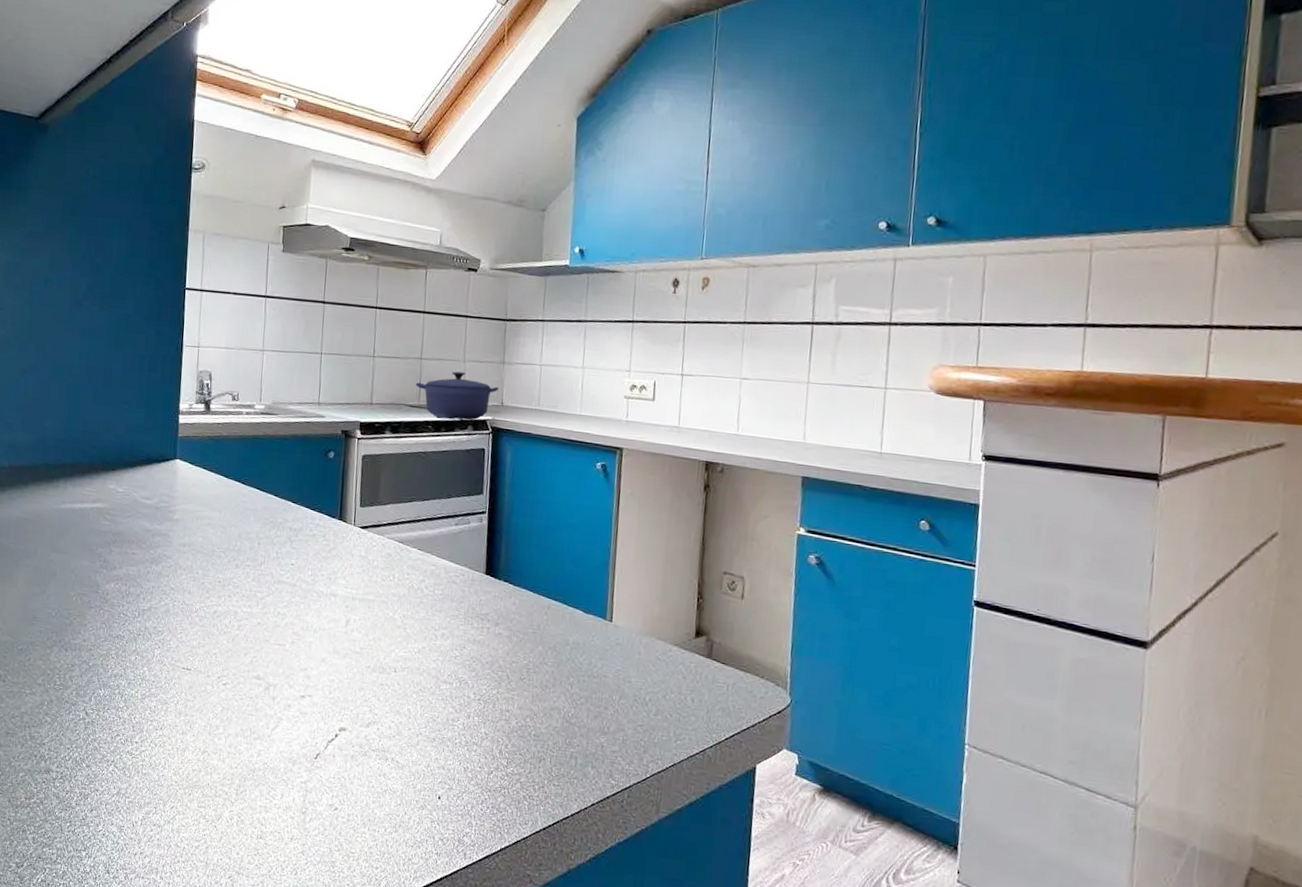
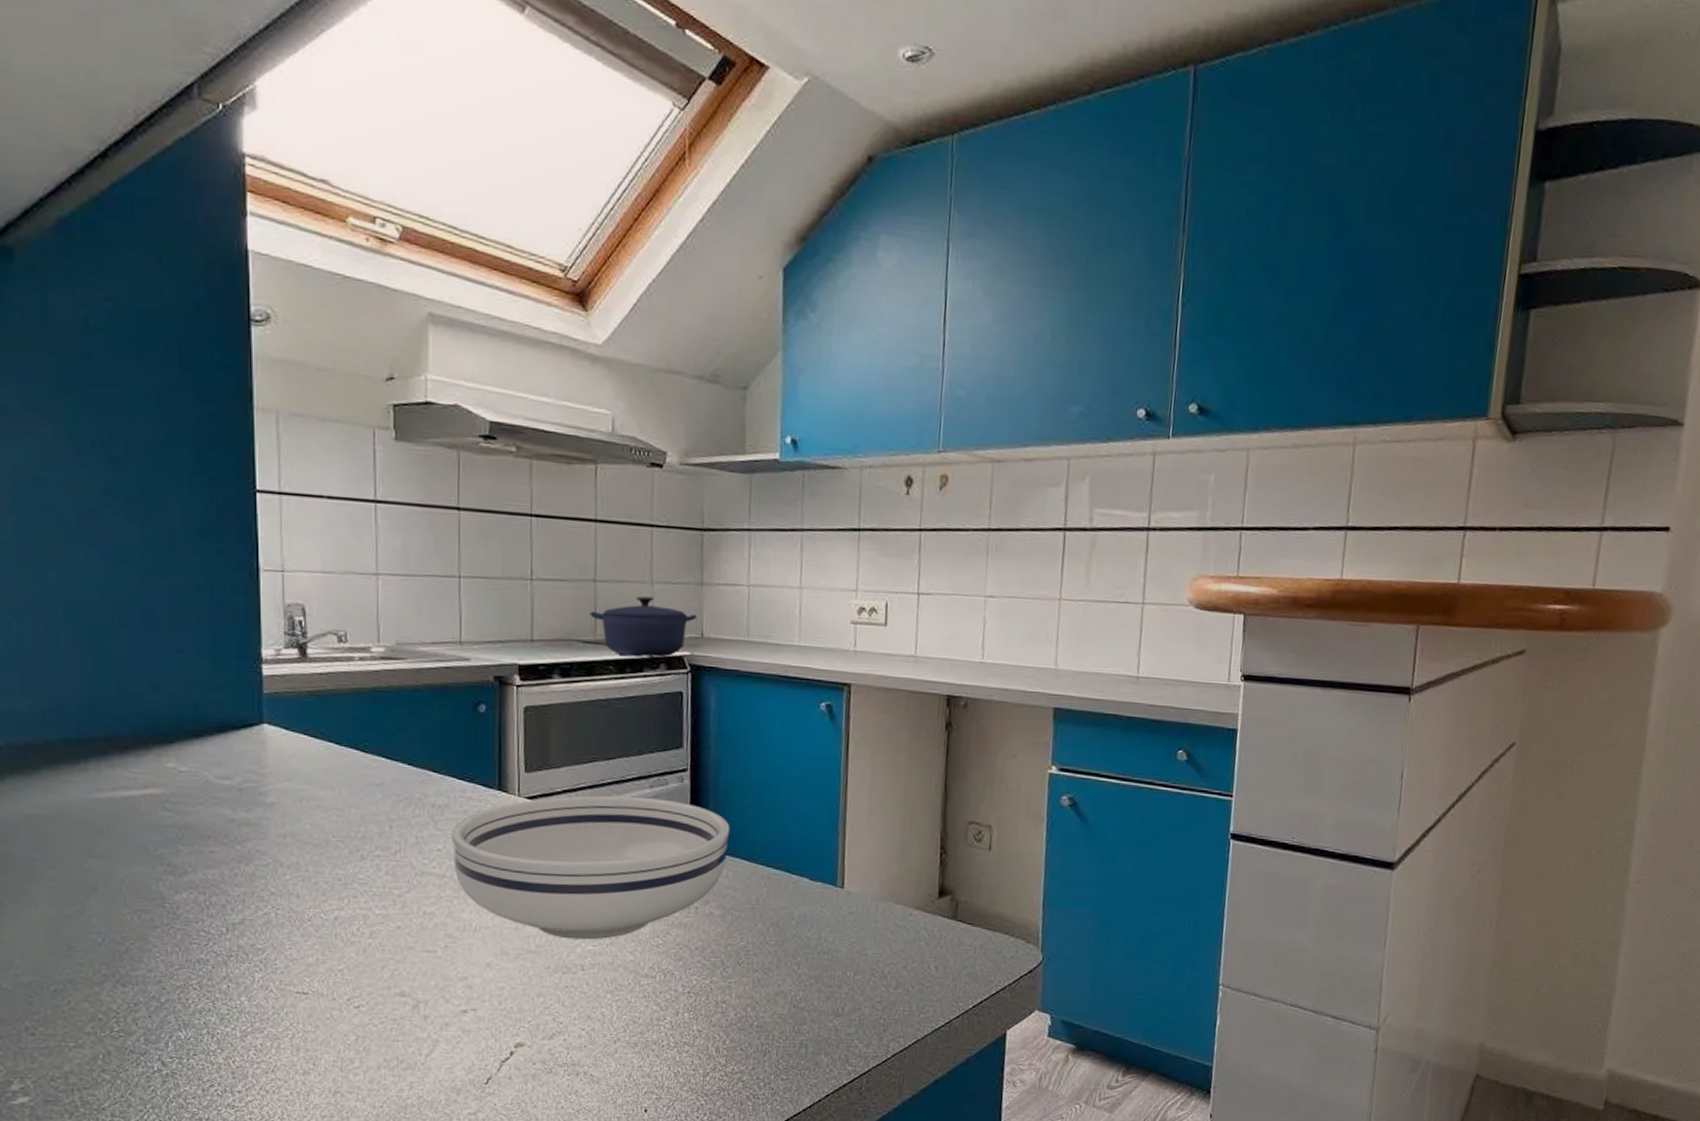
bowl: none [302,528,519,648] -> present [451,795,730,940]

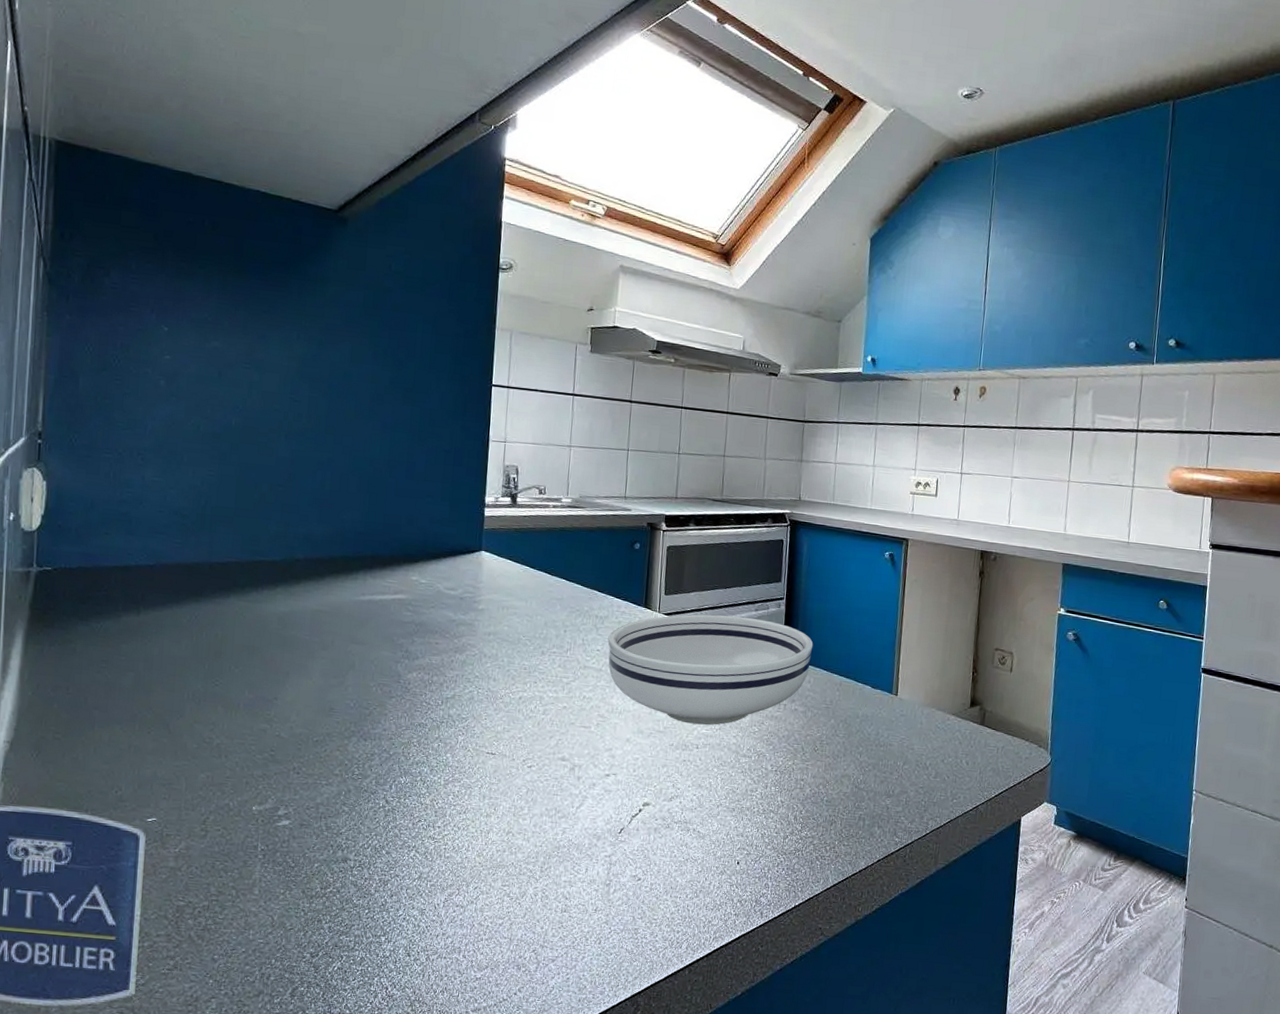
cooking pot: present [590,596,698,657] -> none [719,468,797,514]

